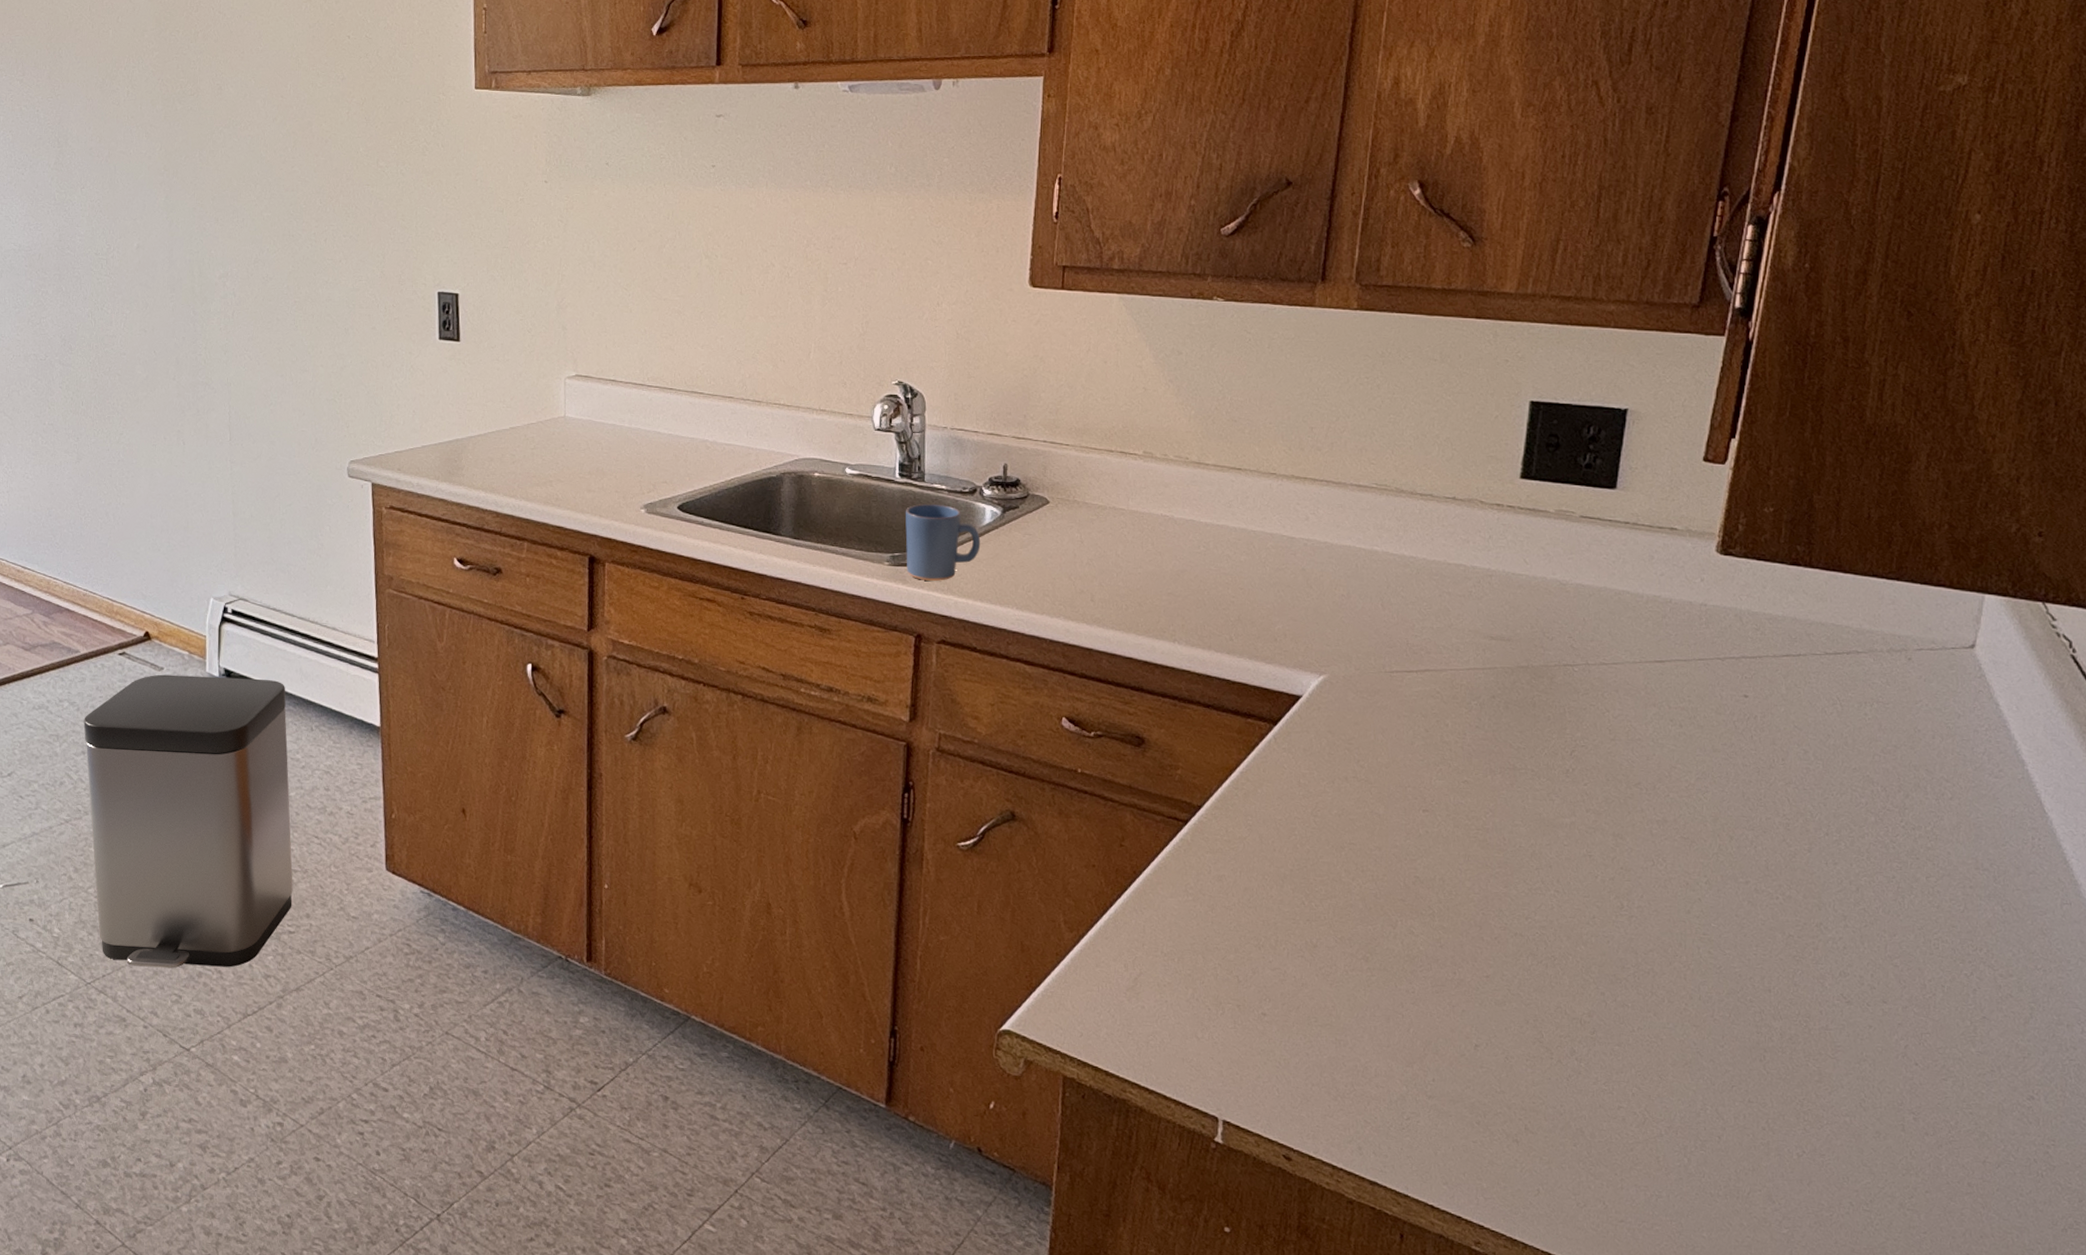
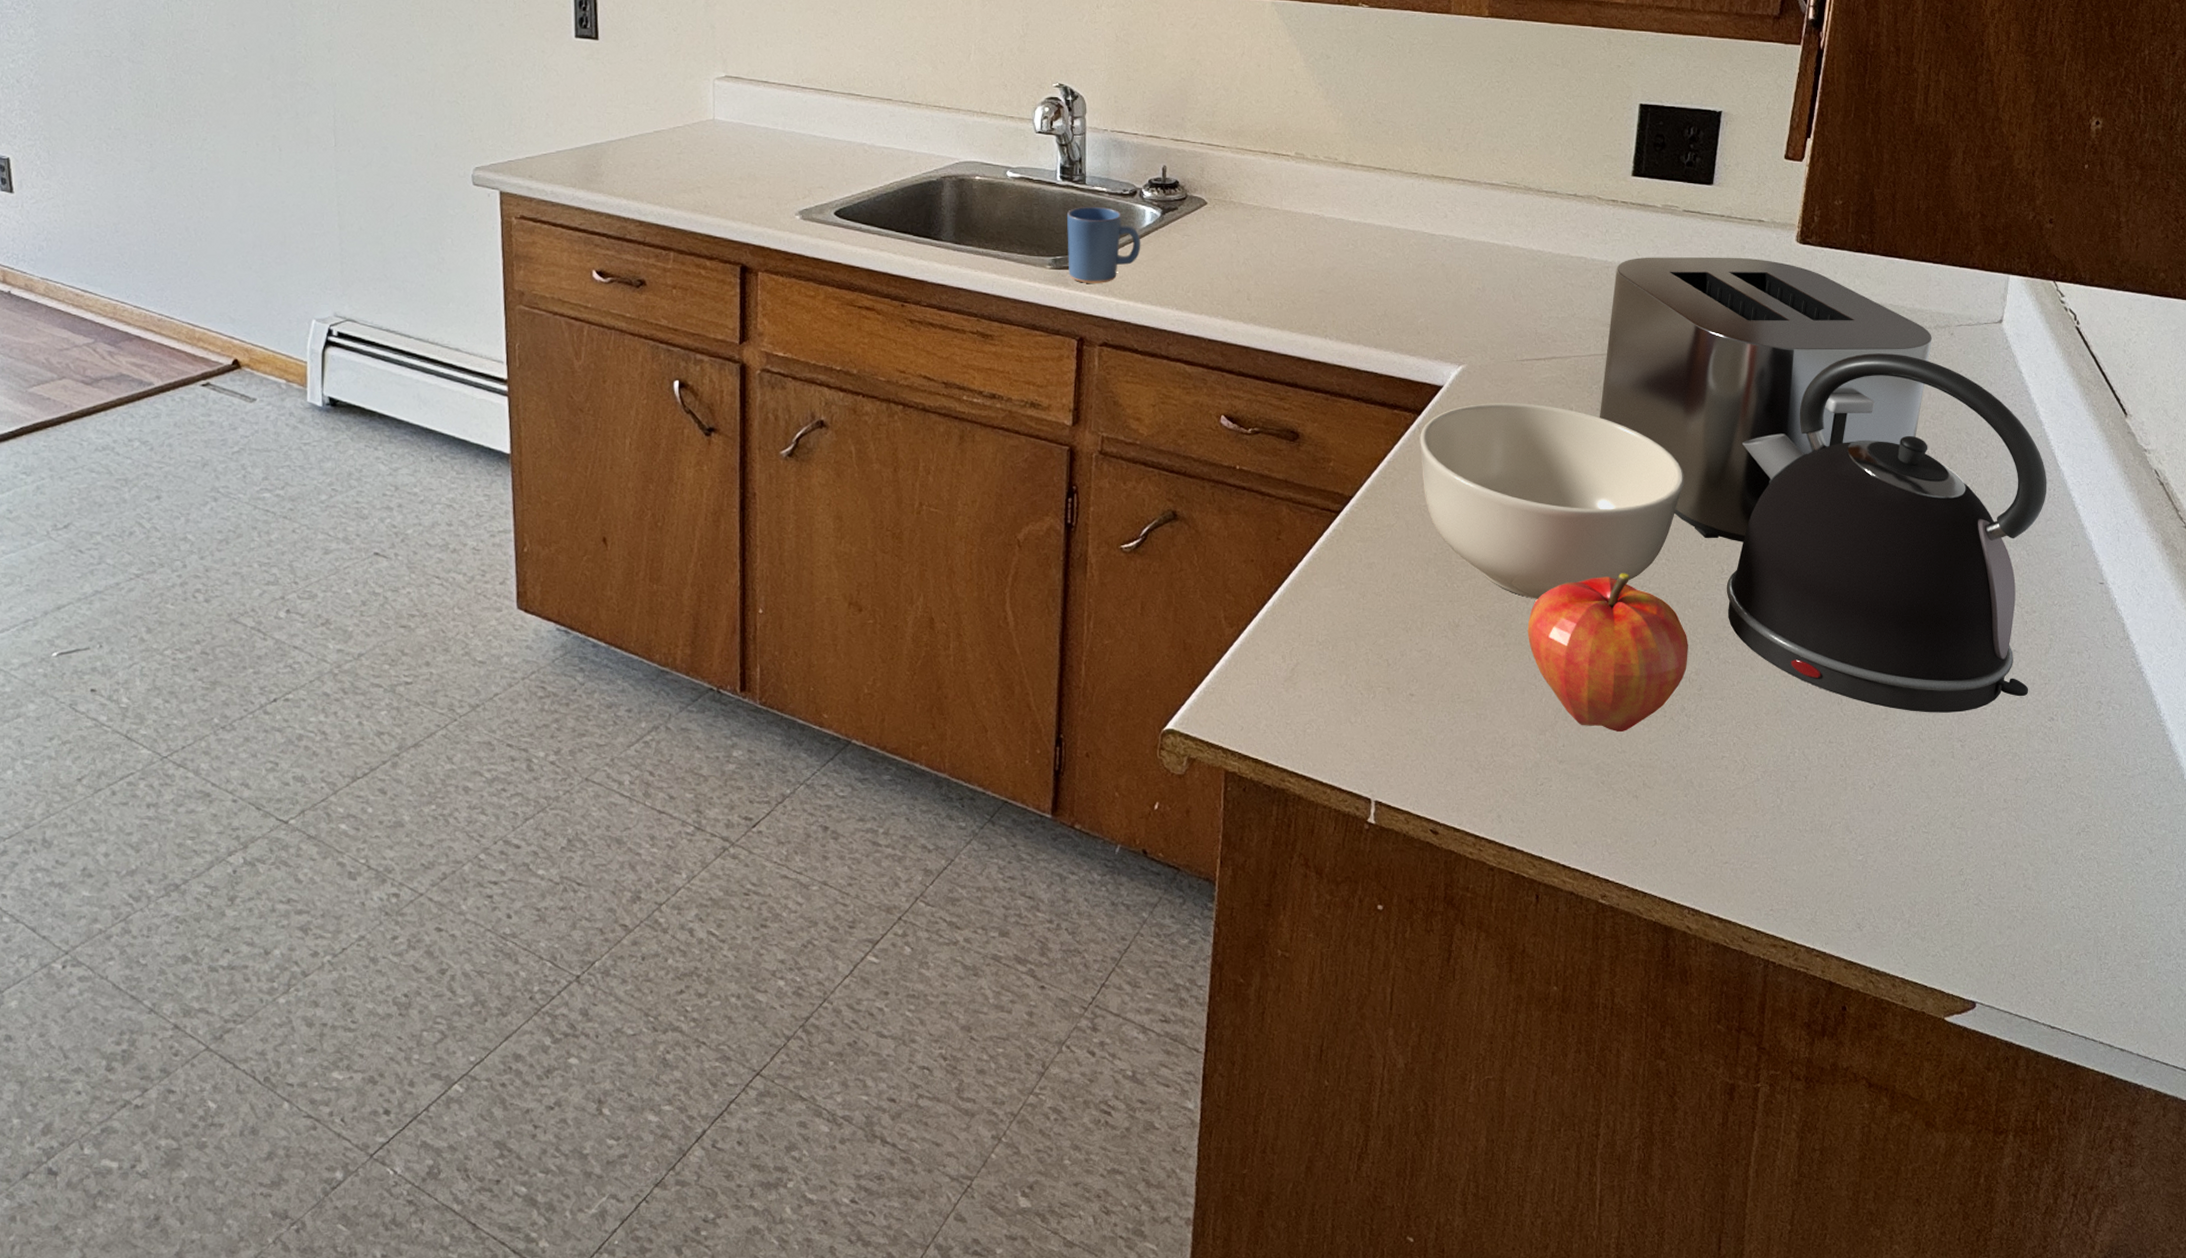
pedal bin: present [83,674,293,969] -> none [158,406,410,734]
bowl: none [1276,715,1579,924] -> present [1420,403,1685,599]
fruit: none [1393,902,1580,1071] -> present [1527,573,1688,732]
toaster: none [1478,565,1884,878] -> present [1599,257,1932,542]
kettle: none [1626,677,2030,1081] -> present [1726,353,2047,713]

